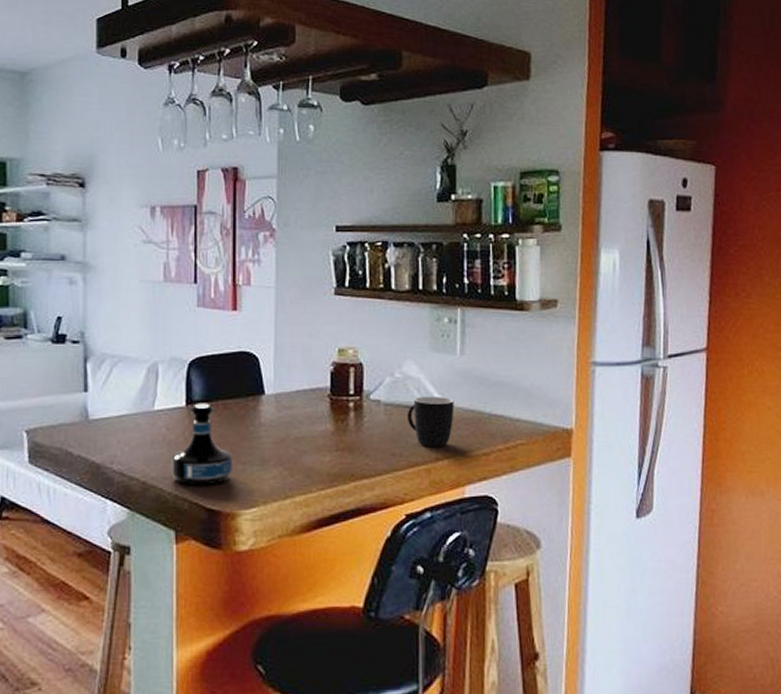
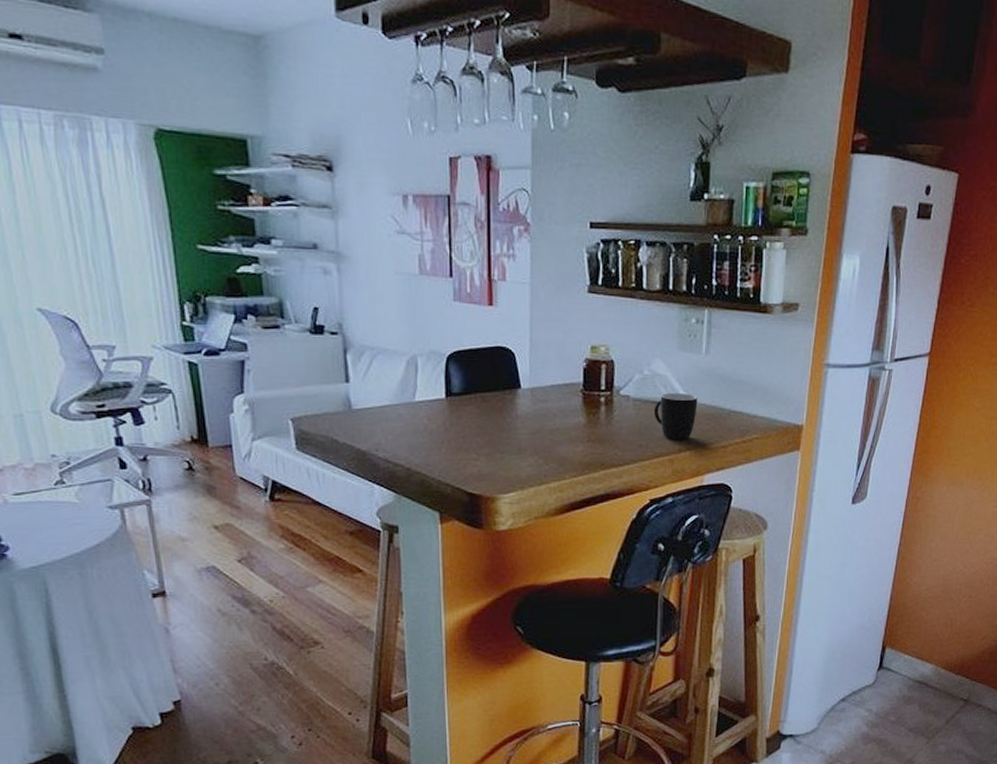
tequila bottle: present [171,403,232,486] -> none [434,395,491,472]

